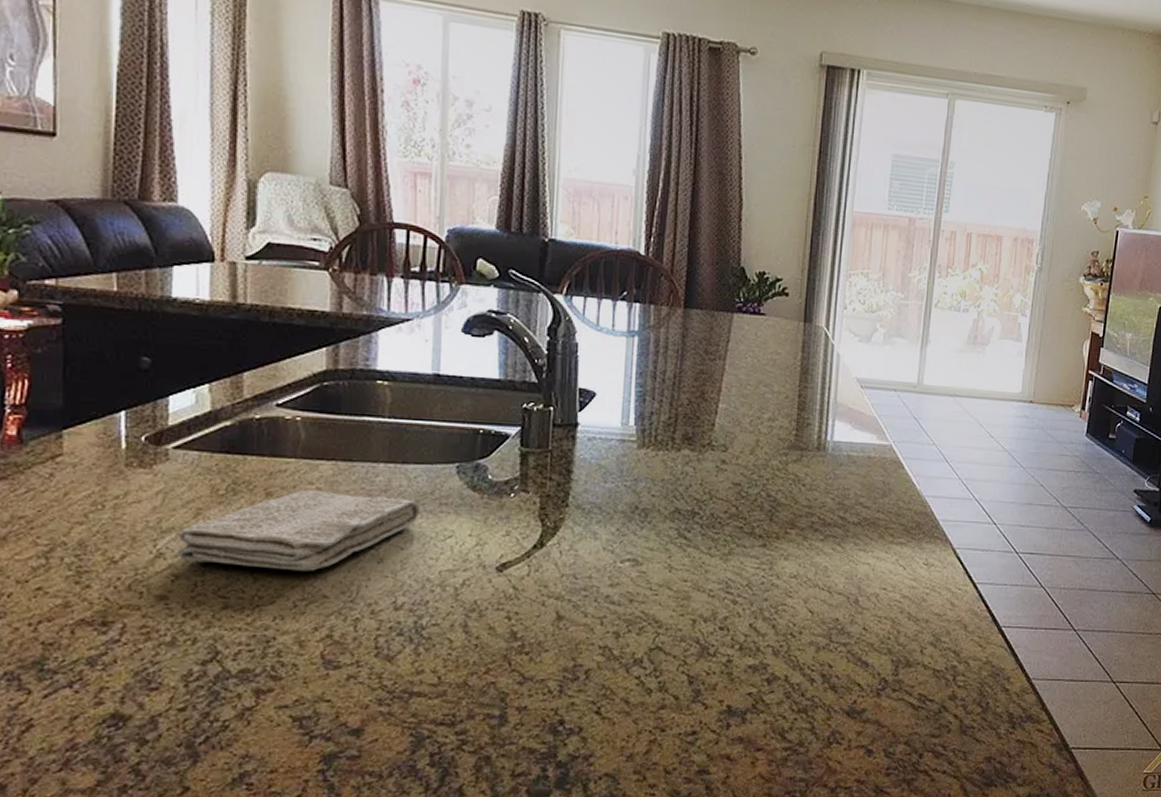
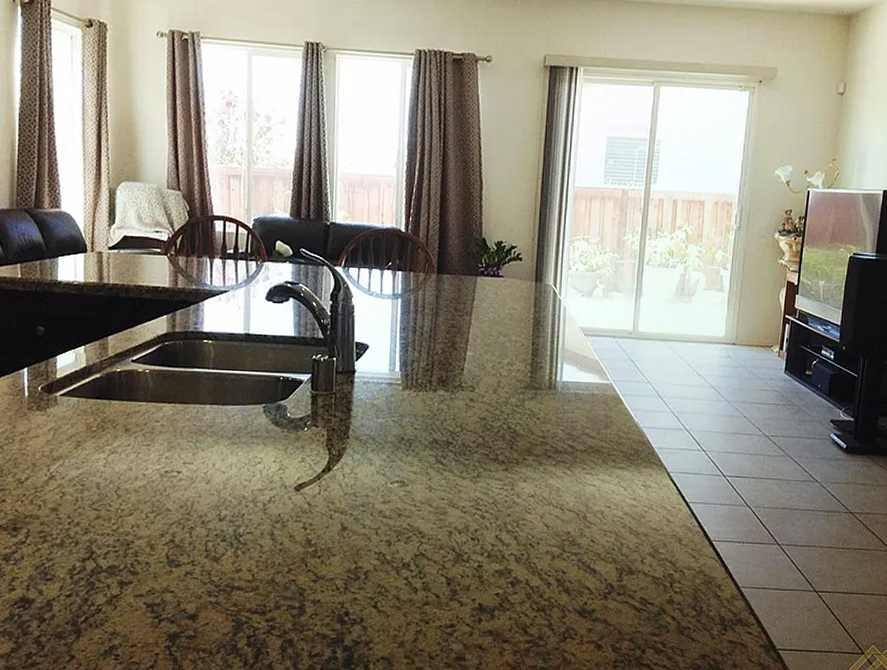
washcloth: present [177,489,421,571] -> none [64,426,237,490]

